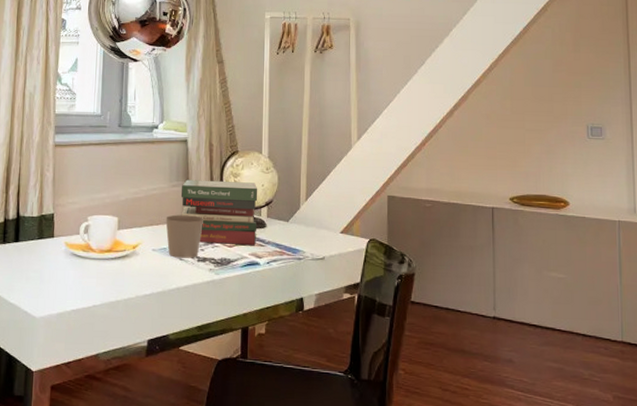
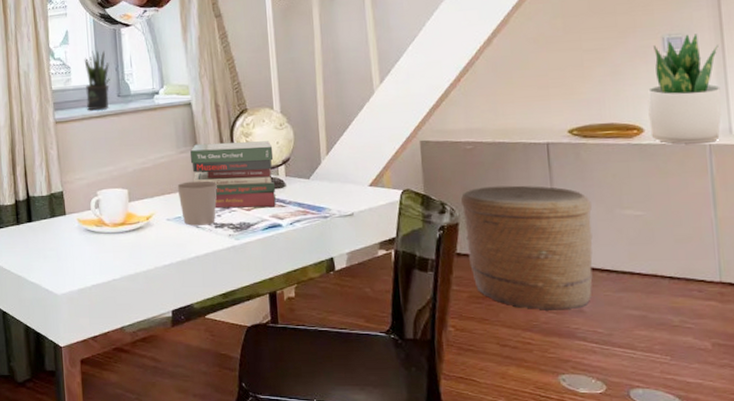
potted plant: none [87,80,114,139] -> present [84,50,110,111]
basket: none [417,242,525,359] -> present [460,185,593,310]
planter: none [573,125,629,219] -> present [647,33,722,144]

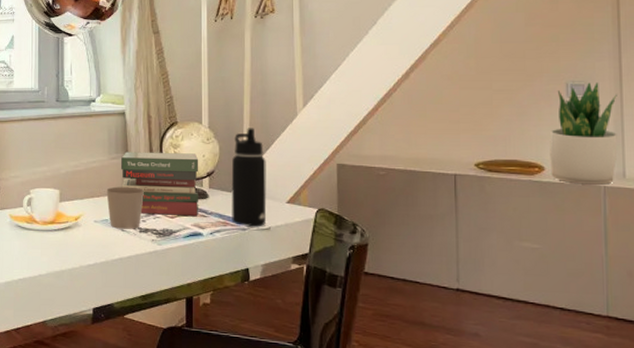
potted plant: present [84,50,110,111] -> none [26,56,50,114]
water bottle: none [308,109,349,214] -> present [231,128,267,227]
basket: present [460,185,593,310] -> none [371,211,492,332]

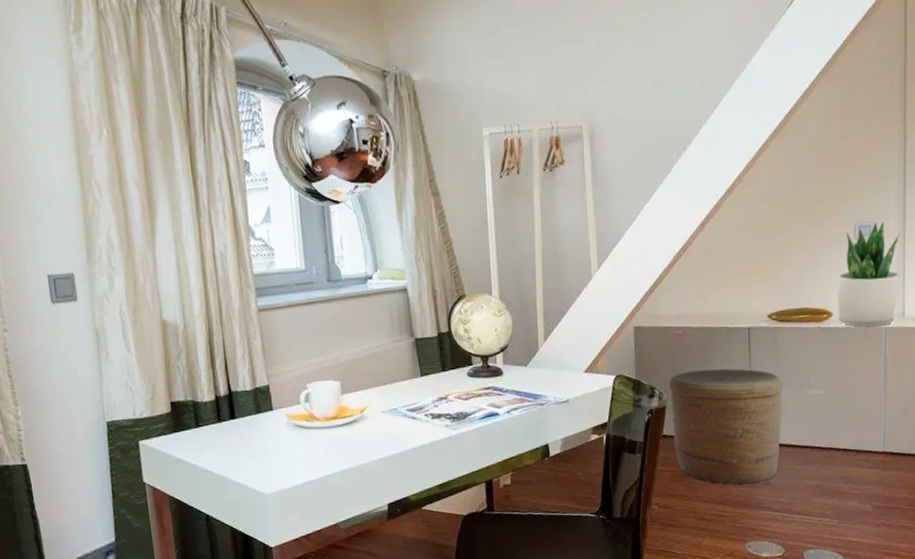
cup: present [106,186,144,229] -> none [392,370,434,418]
books: present [121,151,199,216] -> none [406,328,494,398]
water bottle: present [231,128,267,227] -> none [525,295,564,401]
basket: none [371,211,492,332] -> present [668,368,783,485]

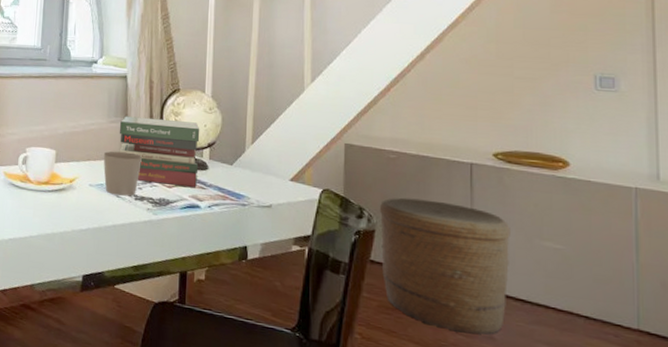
cup: none [392,370,434,418] -> present [103,151,142,197]
books: none [406,328,494,398] -> present [119,116,200,187]
planter: present [838,222,900,328] -> none [575,76,651,186]

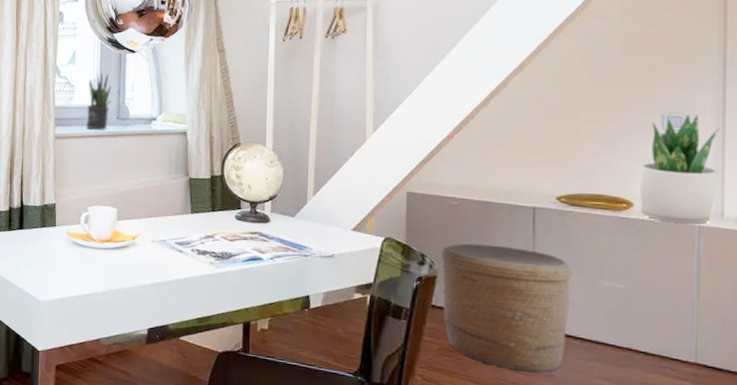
potted plant: none [27,14,54,72] -> present [85,72,112,131]
cup: present [103,151,142,197] -> none [165,207,203,251]
books: present [119,116,200,187] -> none [180,172,262,240]
planter: none [575,76,651,186] -> present [640,114,719,224]

